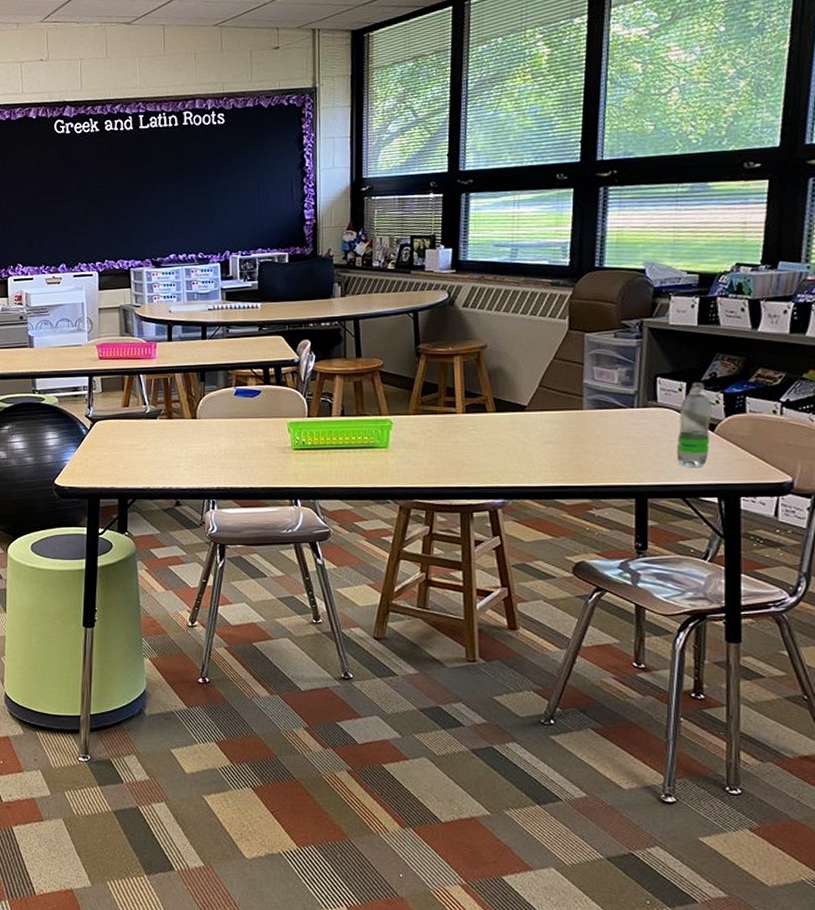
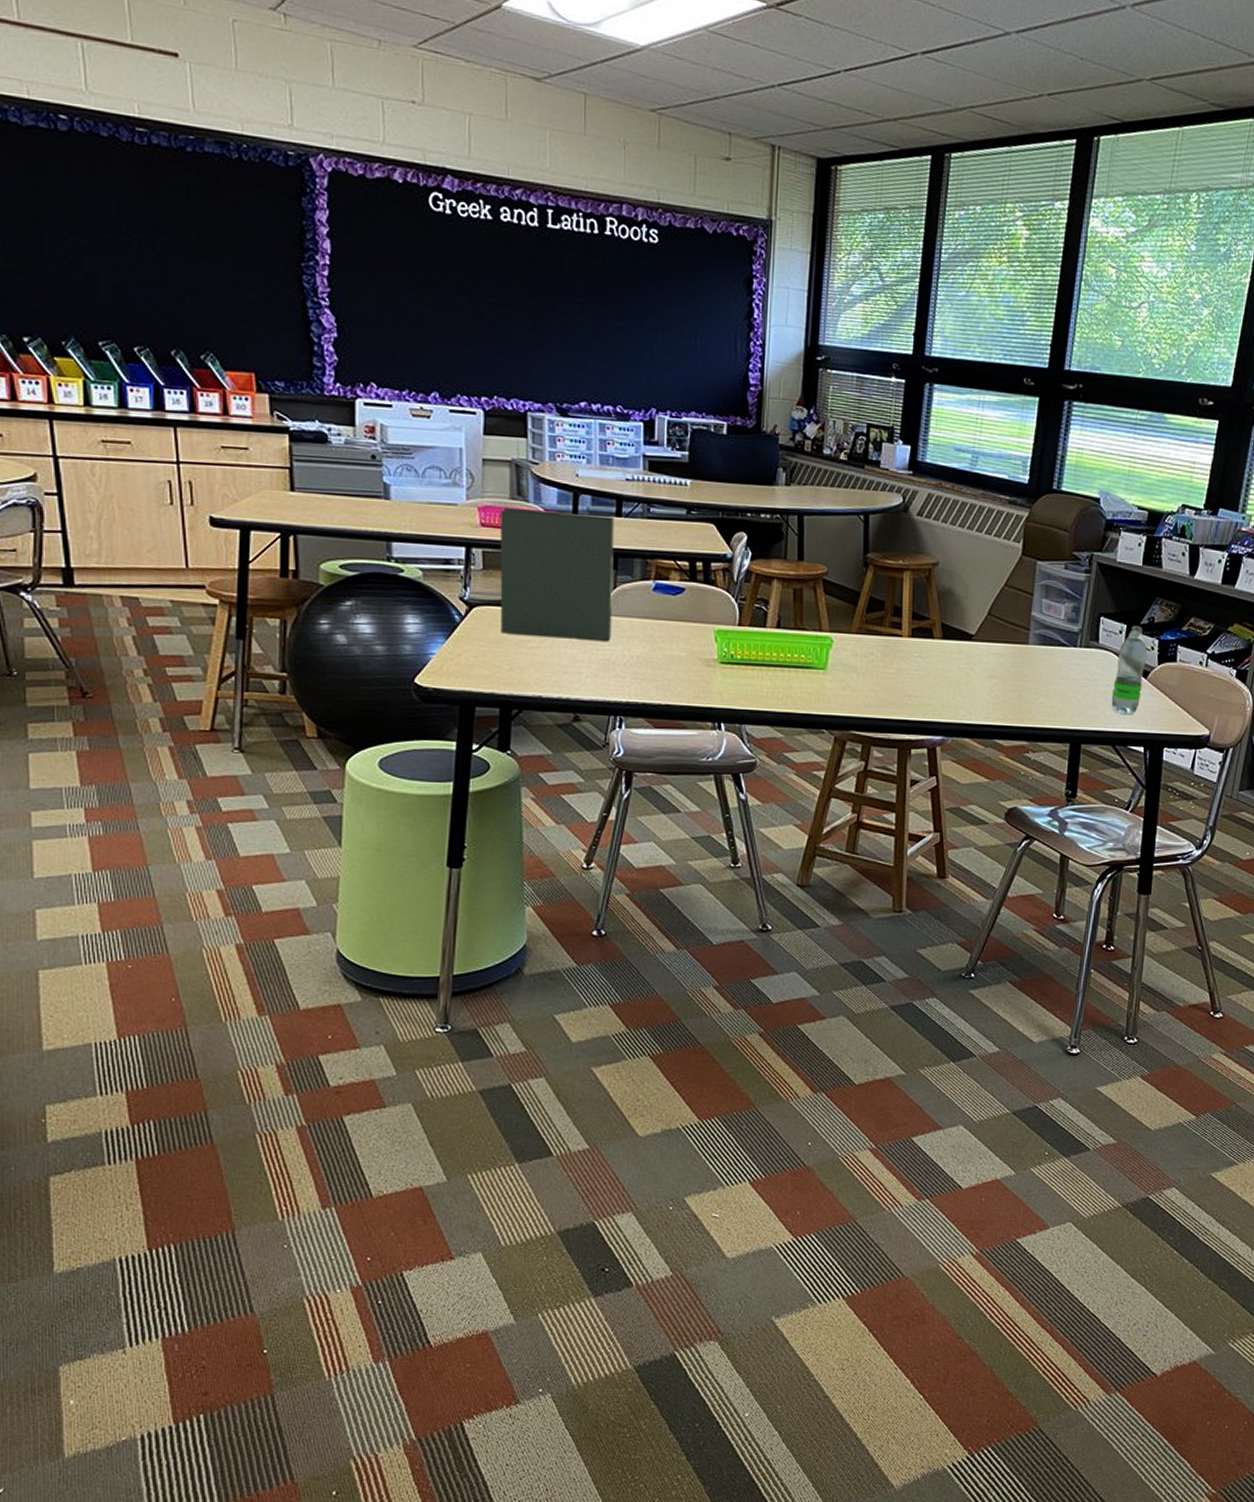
binder: none [112,340,203,441] -> present [499,508,614,641]

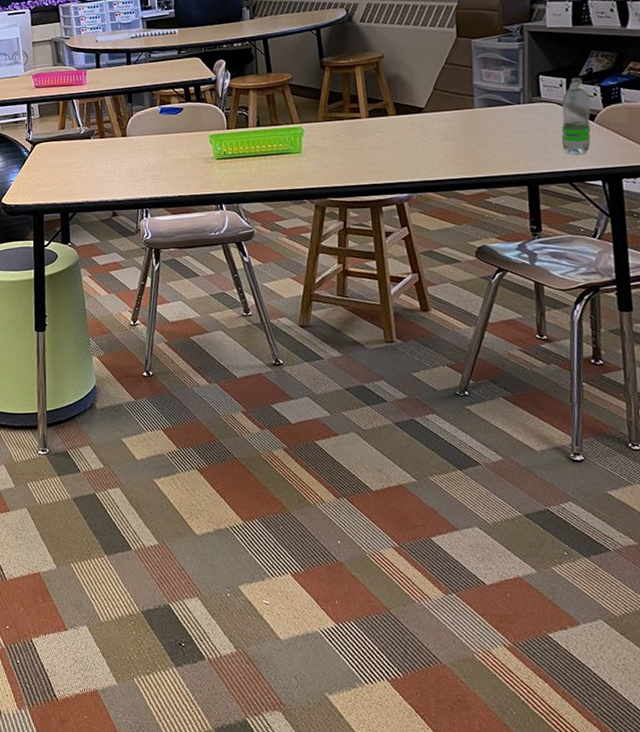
binder: present [499,508,614,641] -> none [47,65,133,160]

